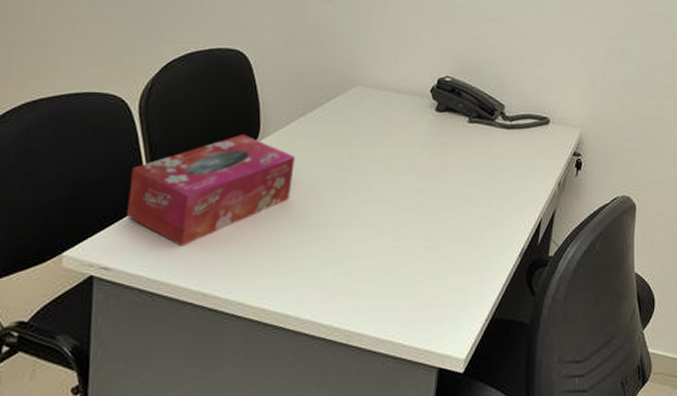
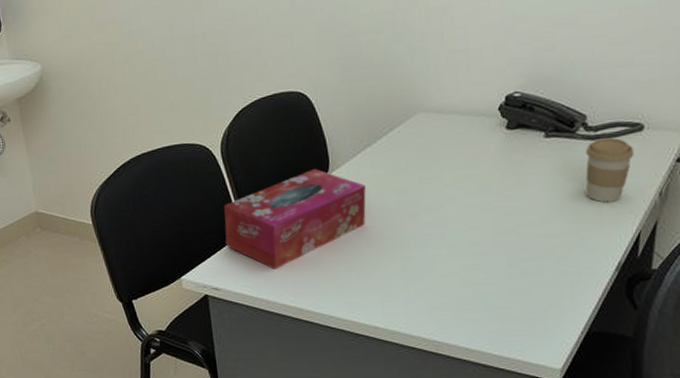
coffee cup: none [500,128,541,190] -> present [585,137,634,203]

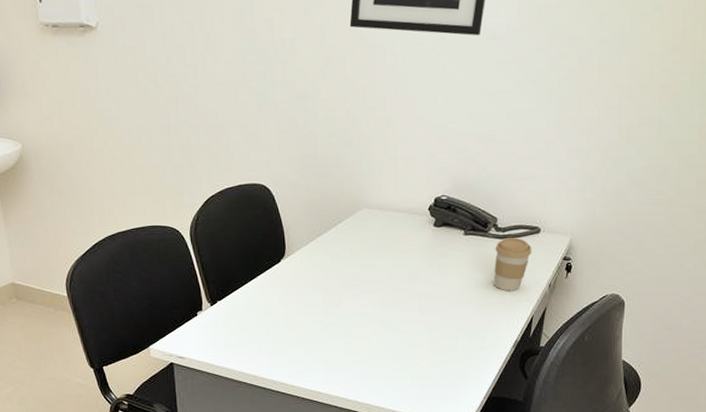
tissue box: present [224,168,366,270] -> none [191,253,316,341]

